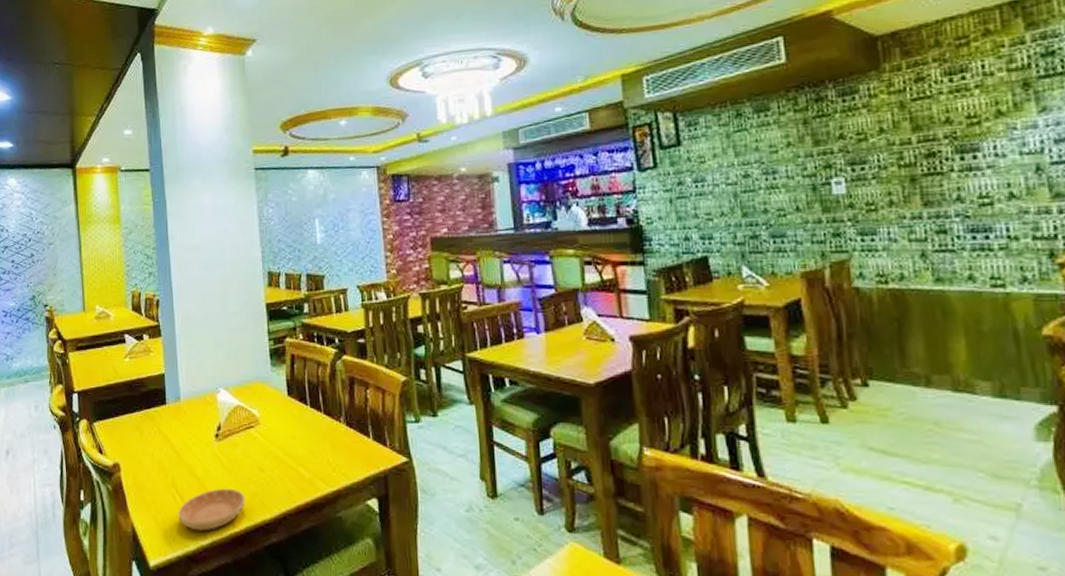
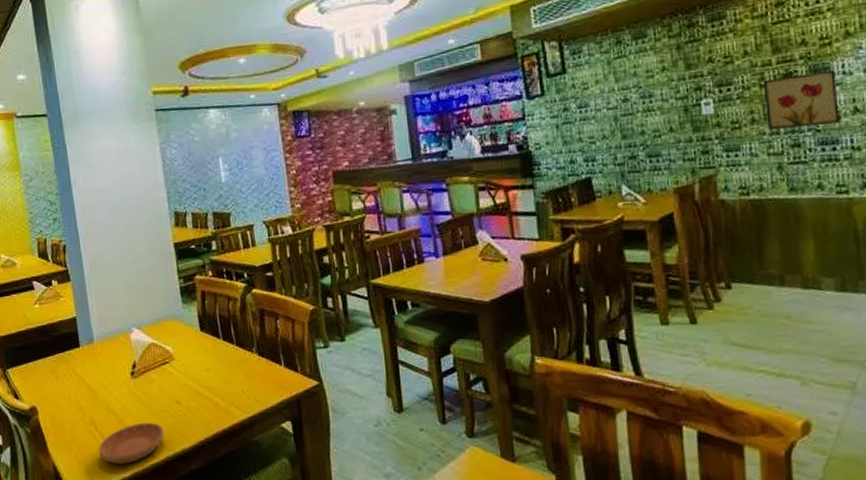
wall art: none [901,151,993,214] -> present [763,69,840,131]

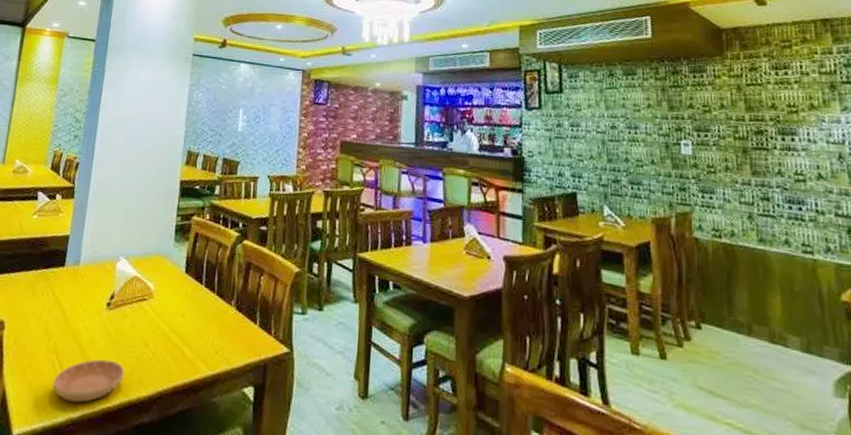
wall art: present [763,69,840,131] -> none [736,133,805,185]

